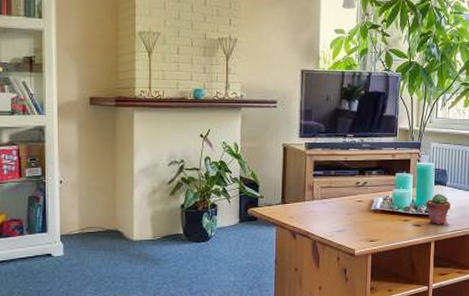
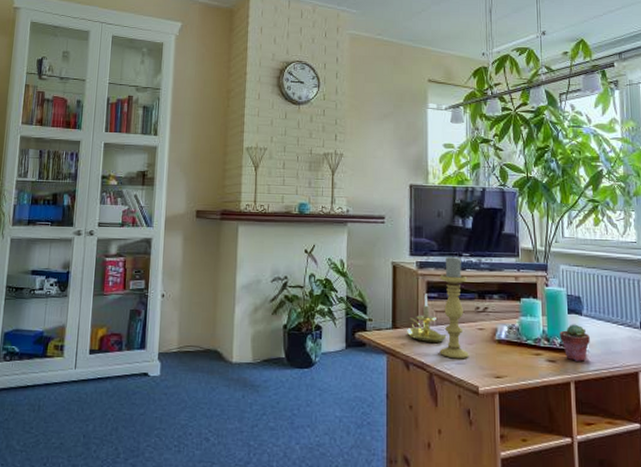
candle holder: none [295,172,330,214] -> present [407,293,447,342]
candle holder: none [323,136,351,228] -> present [439,255,469,359]

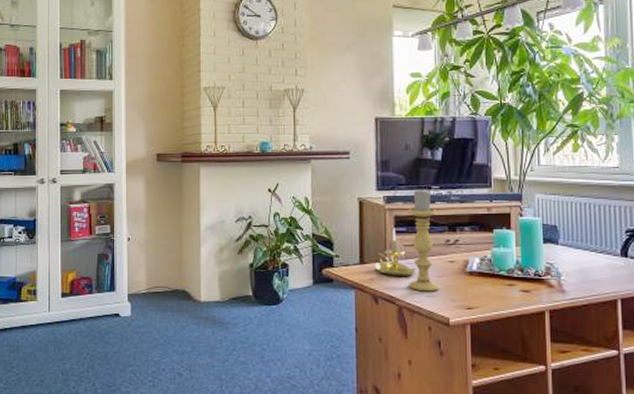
potted succulent: present [559,324,590,362] -> none [534,253,566,291]

